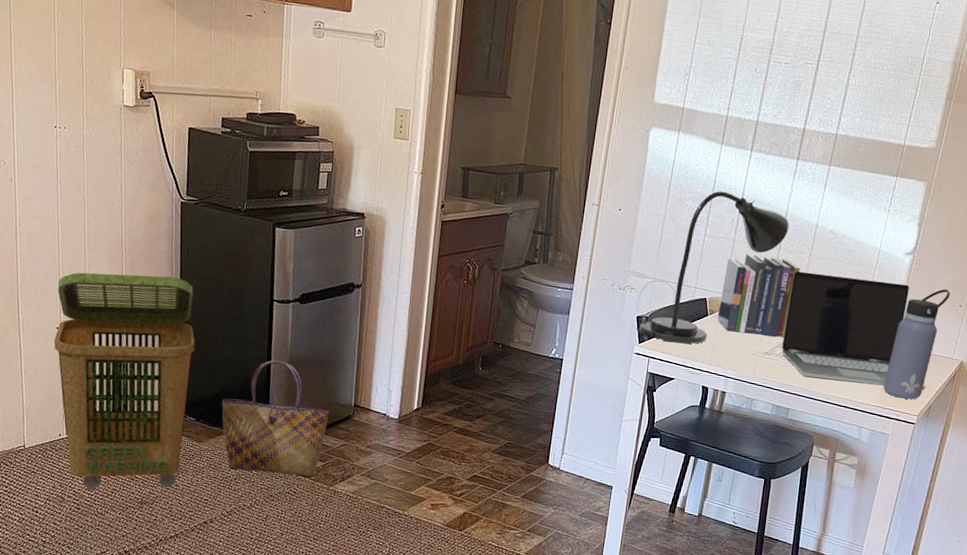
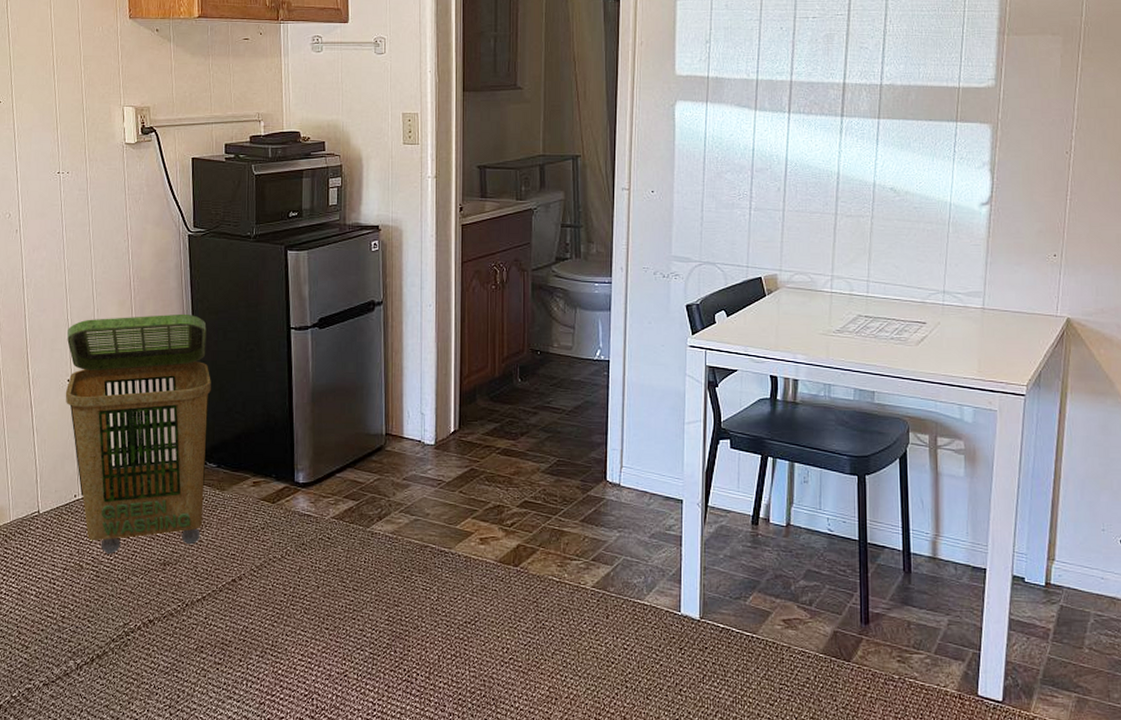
tote bag: present [221,360,329,478] -> none [243,392,359,520]
desk lamp: present [635,191,790,344] -> none [686,159,843,330]
books: present [717,253,800,338] -> none [776,223,863,312]
laptop: present [781,271,926,390] -> none [854,236,1031,356]
water bottle: present [883,289,950,400] -> none [980,238,1041,367]

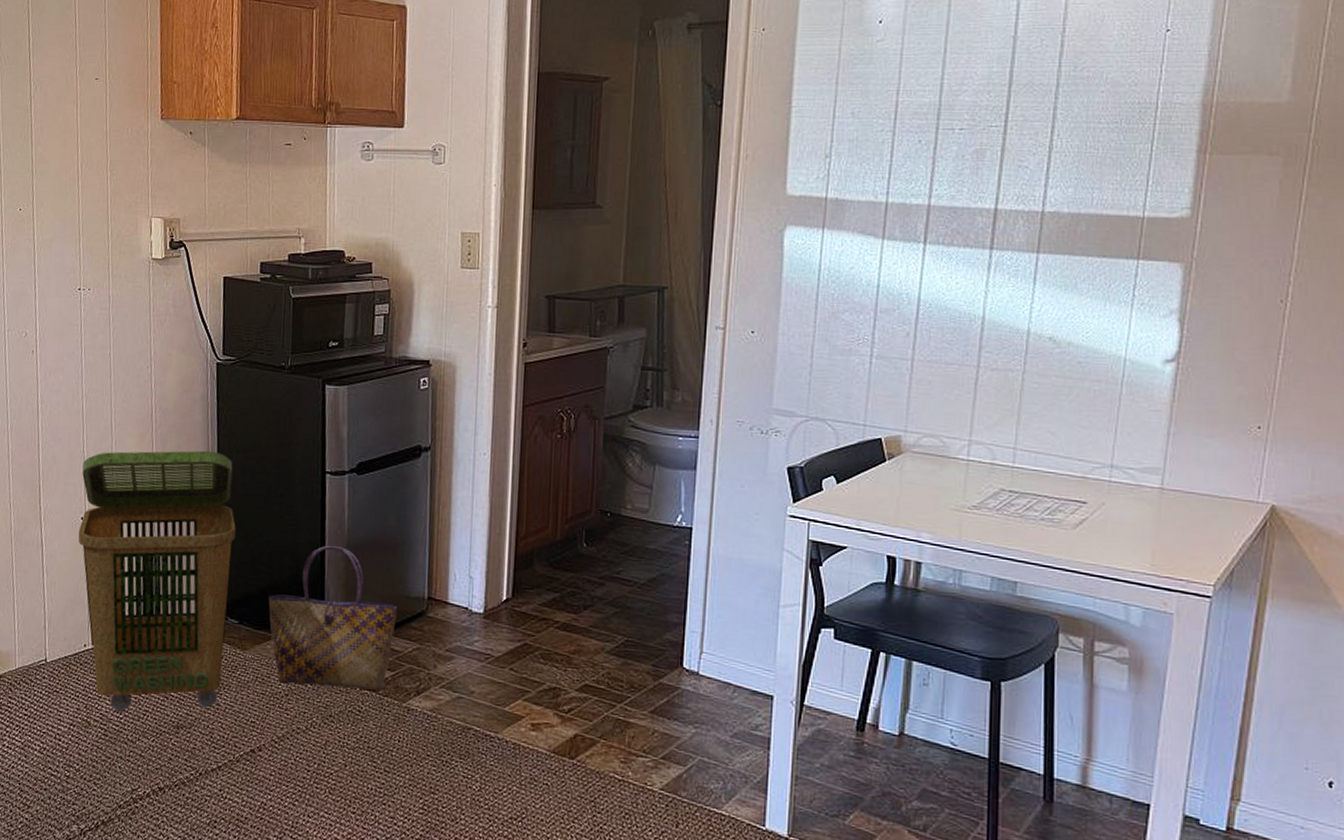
tote bag: none [243,392,359,520] -> present [268,545,397,692]

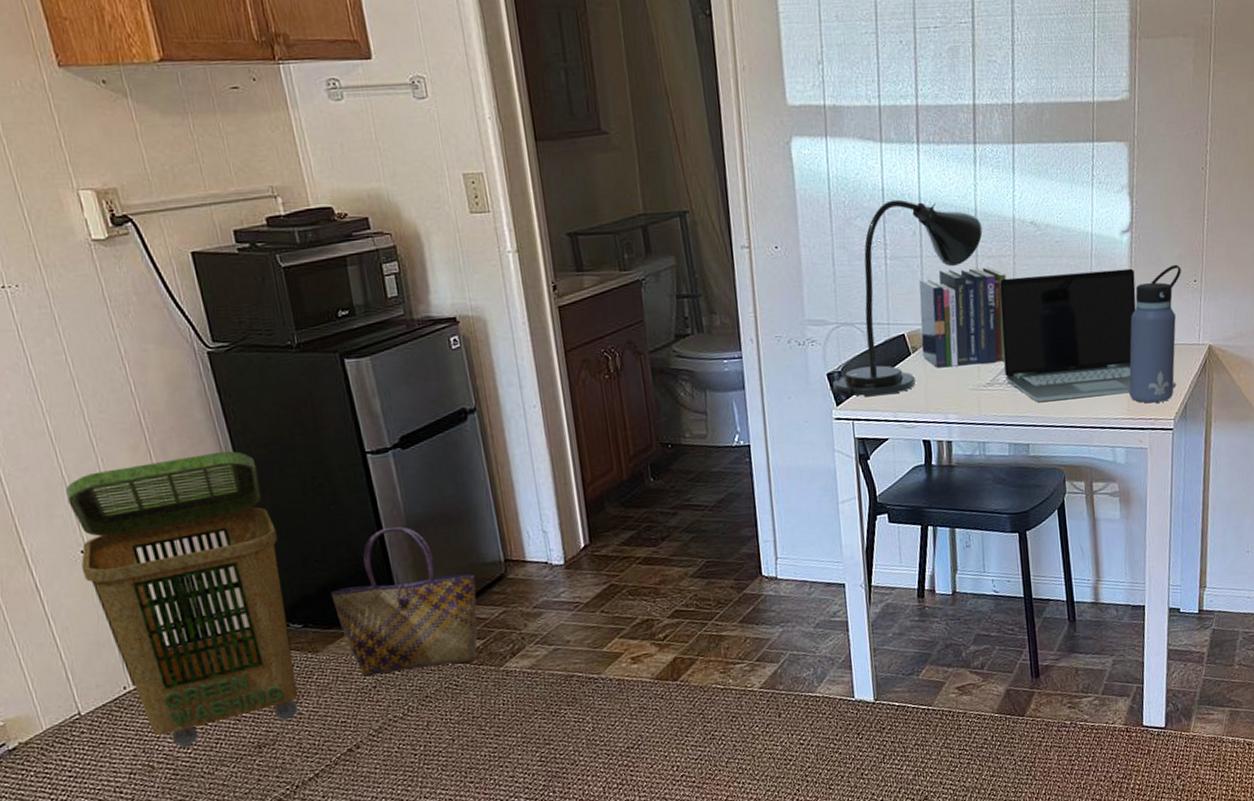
desk lamp: none [787,298,989,500] -> present [828,199,983,398]
books: none [899,376,1011,485] -> present [919,267,1006,368]
laptop: none [995,394,1222,549] -> present [999,268,1177,402]
water bottle: none [1155,405,1241,563] -> present [1129,264,1181,403]

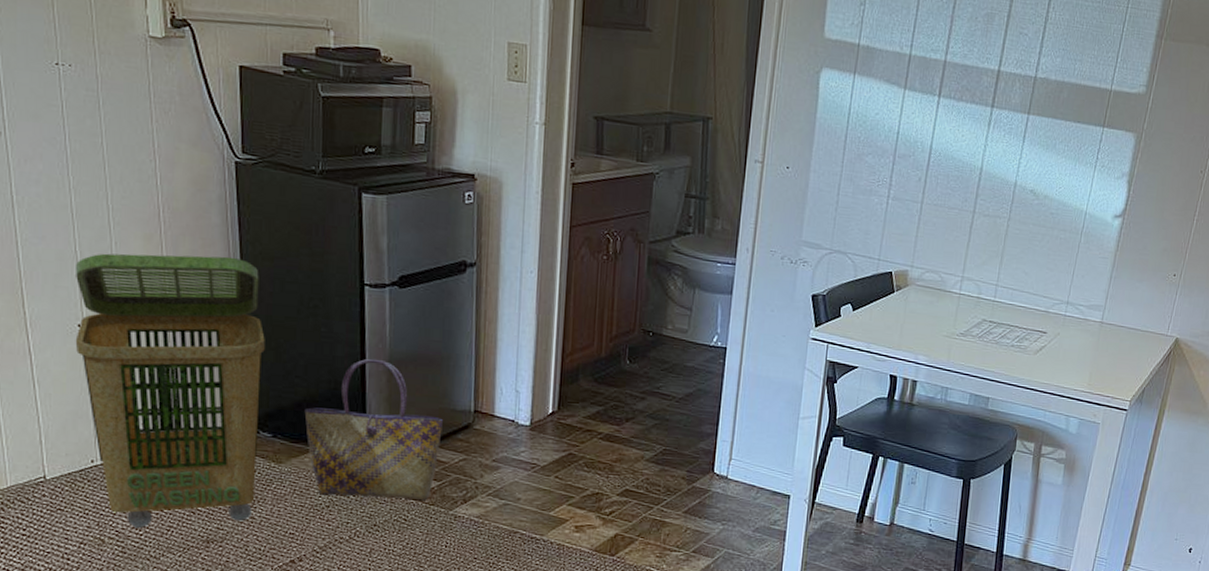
desk lamp: present [828,199,983,398] -> none [811,144,985,326]
books: present [919,267,1006,368] -> none [905,218,998,316]
laptop: present [999,268,1177,402] -> none [978,238,1139,372]
water bottle: present [1129,264,1181,403] -> none [1092,256,1164,383]

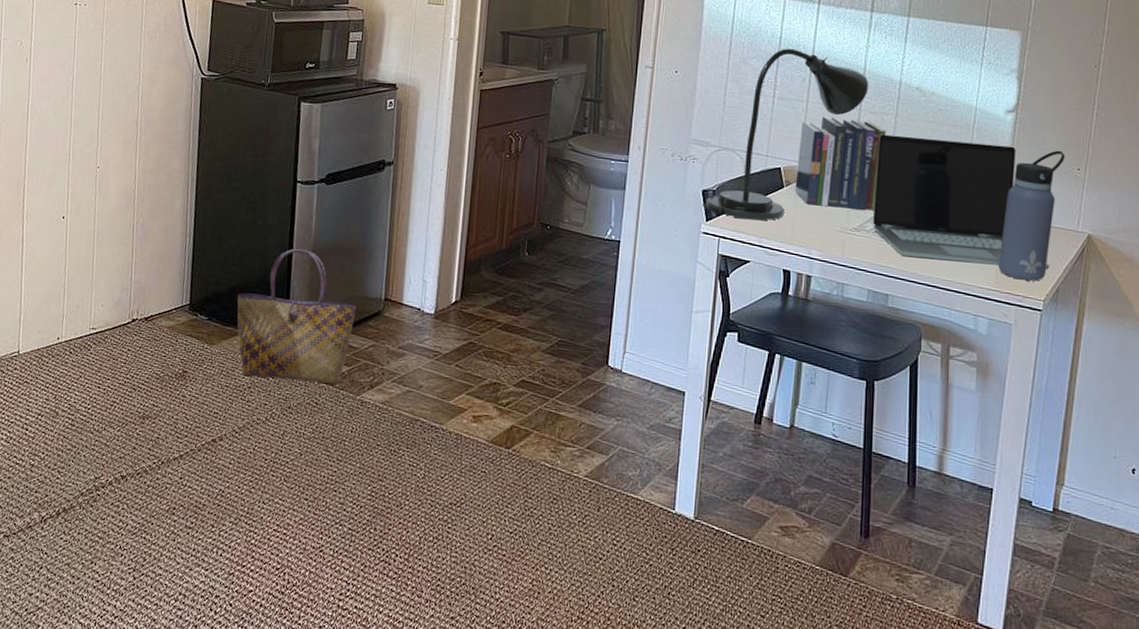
laundry basket: present [75,253,265,528] -> none [58,156,211,402]
desk lamp: none [811,144,985,326] -> present [701,48,869,221]
books: none [905,218,998,316] -> present [795,116,886,211]
laptop: none [978,238,1139,372] -> present [872,134,1050,270]
water bottle: none [1092,256,1164,383] -> present [998,150,1065,281]

